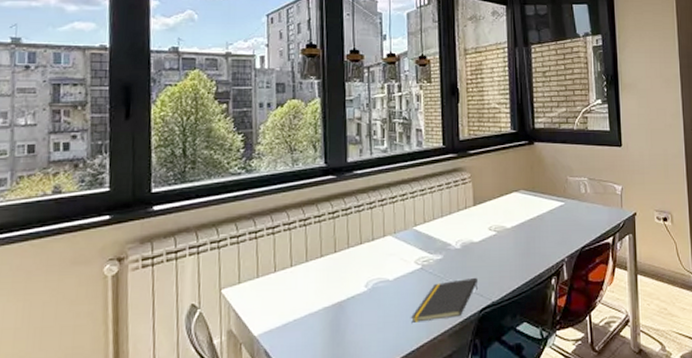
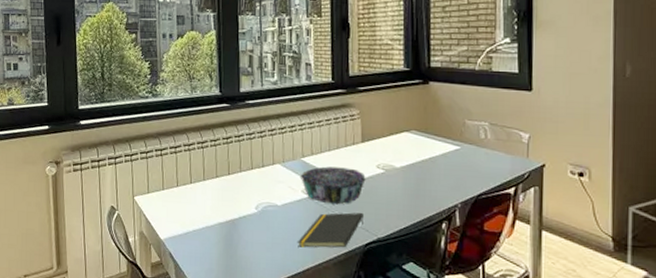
decorative bowl: none [412,233,479,272] -> present [300,166,366,205]

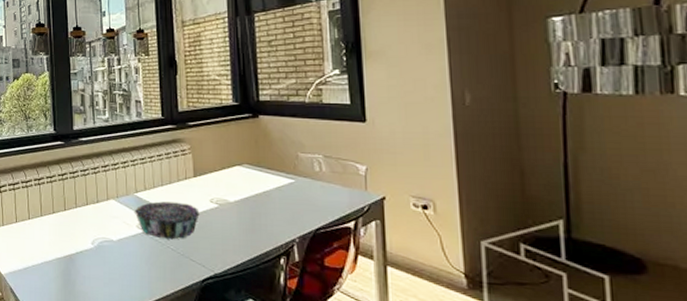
notepad: present [296,212,363,248] -> none [133,247,199,284]

